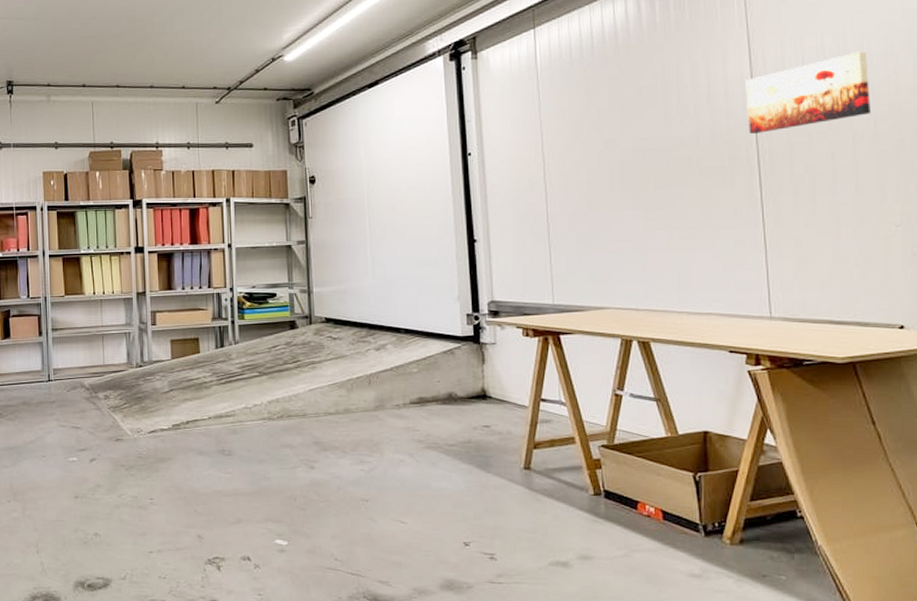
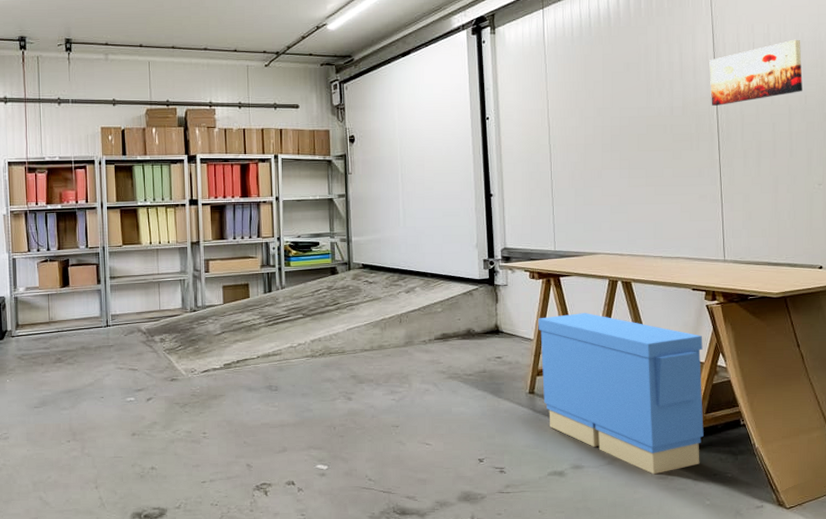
storage box: none [534,377,748,572] -> present [538,313,704,475]

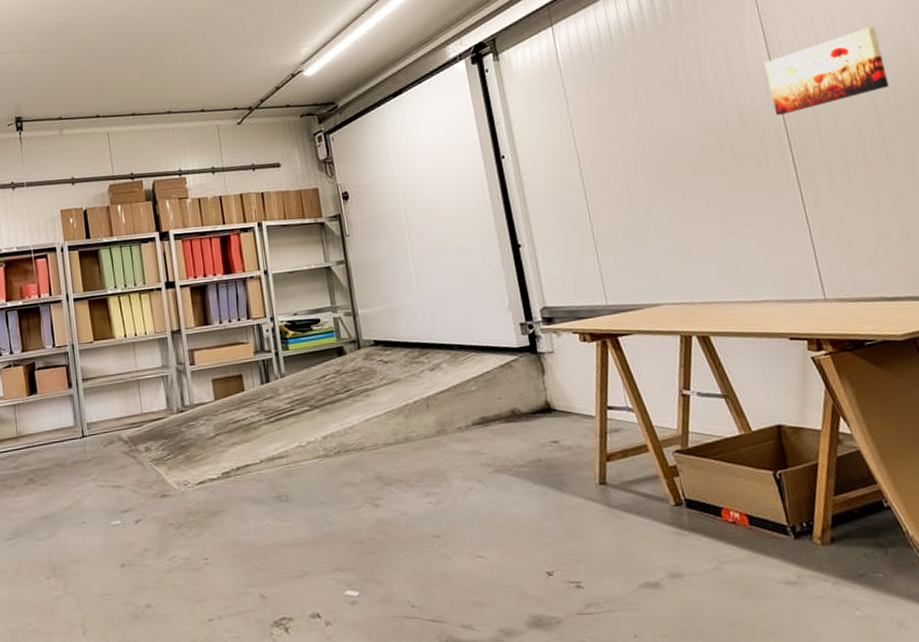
storage box: present [538,313,704,475] -> none [598,378,838,580]

